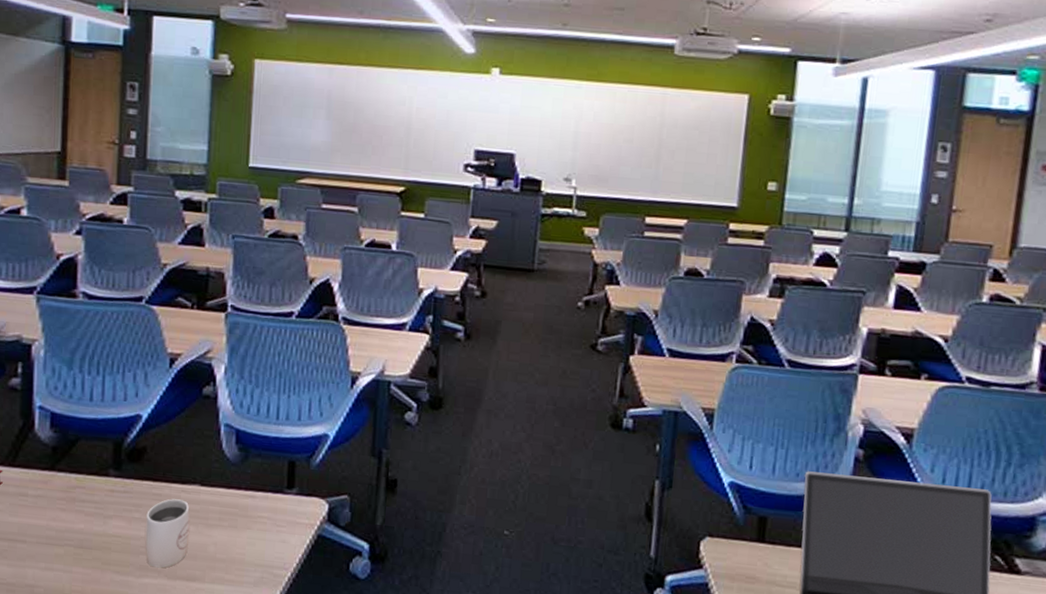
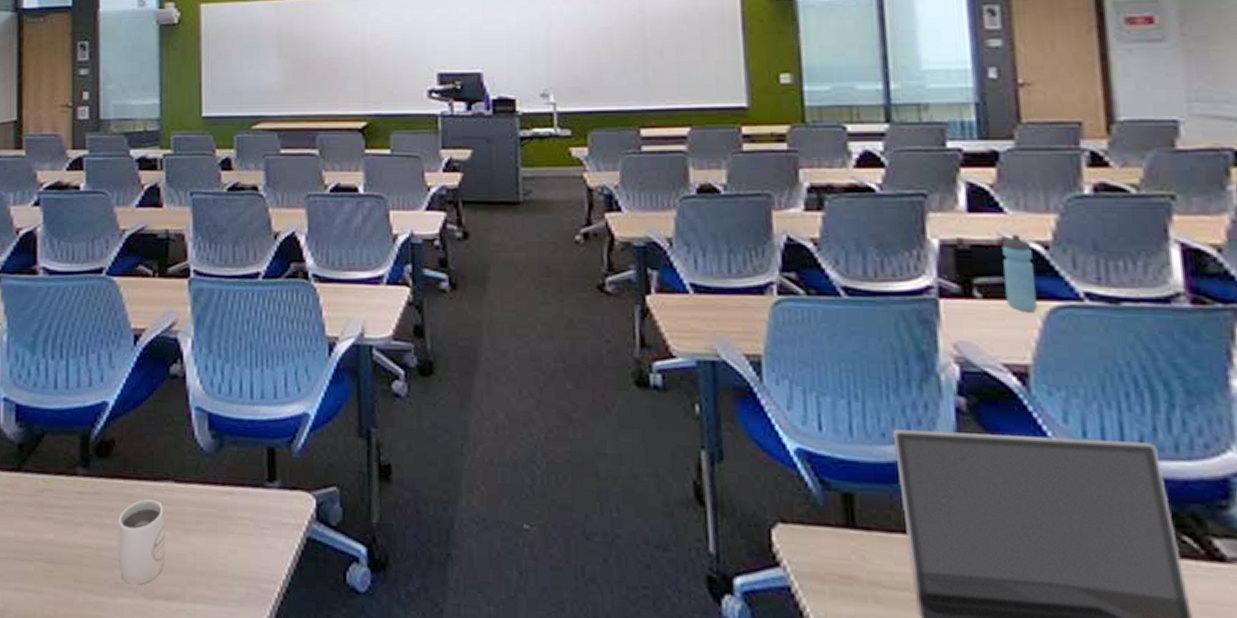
water bottle: none [908,329,935,389] -> present [1002,234,1038,311]

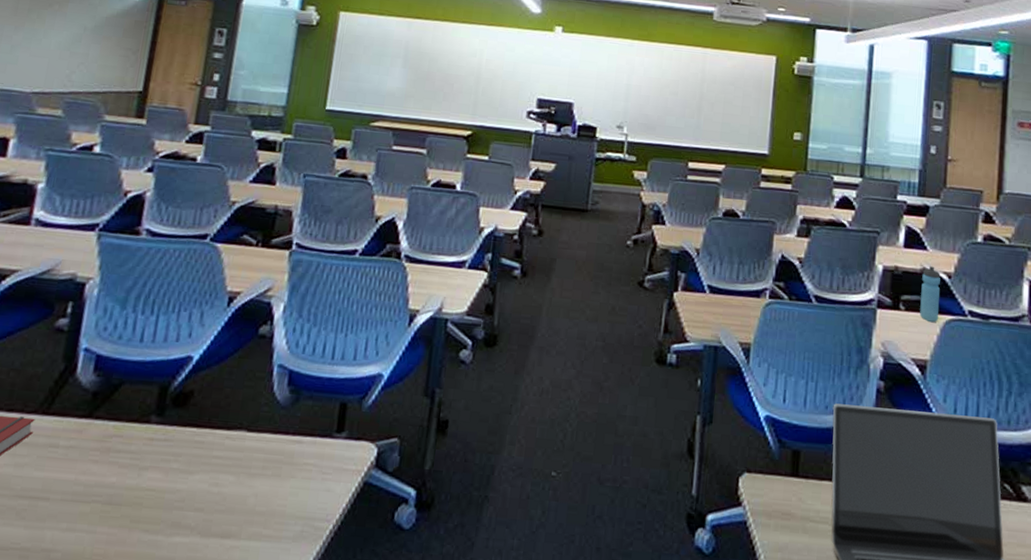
mug: present [117,499,166,585] -> none [179,446,233,525]

